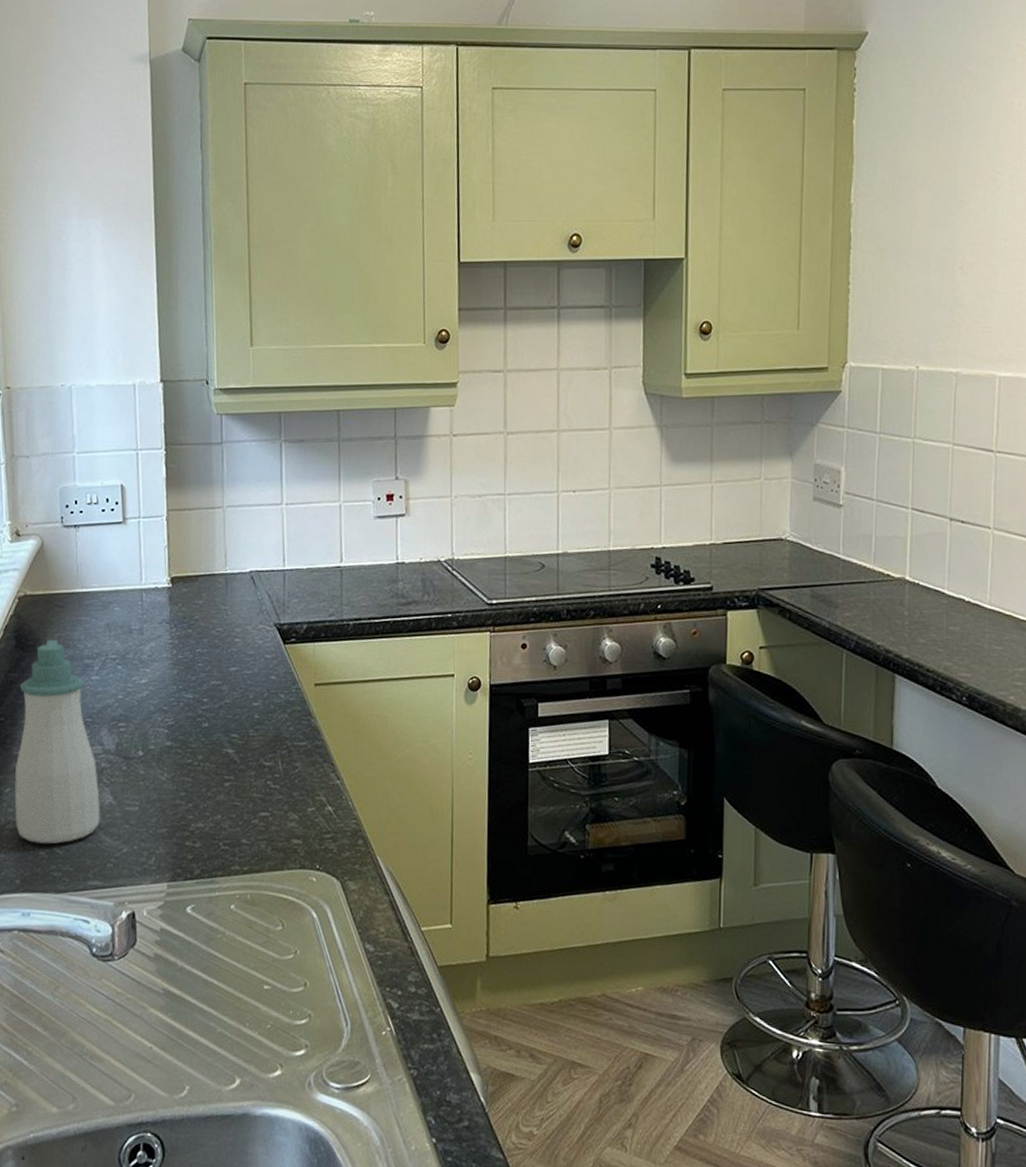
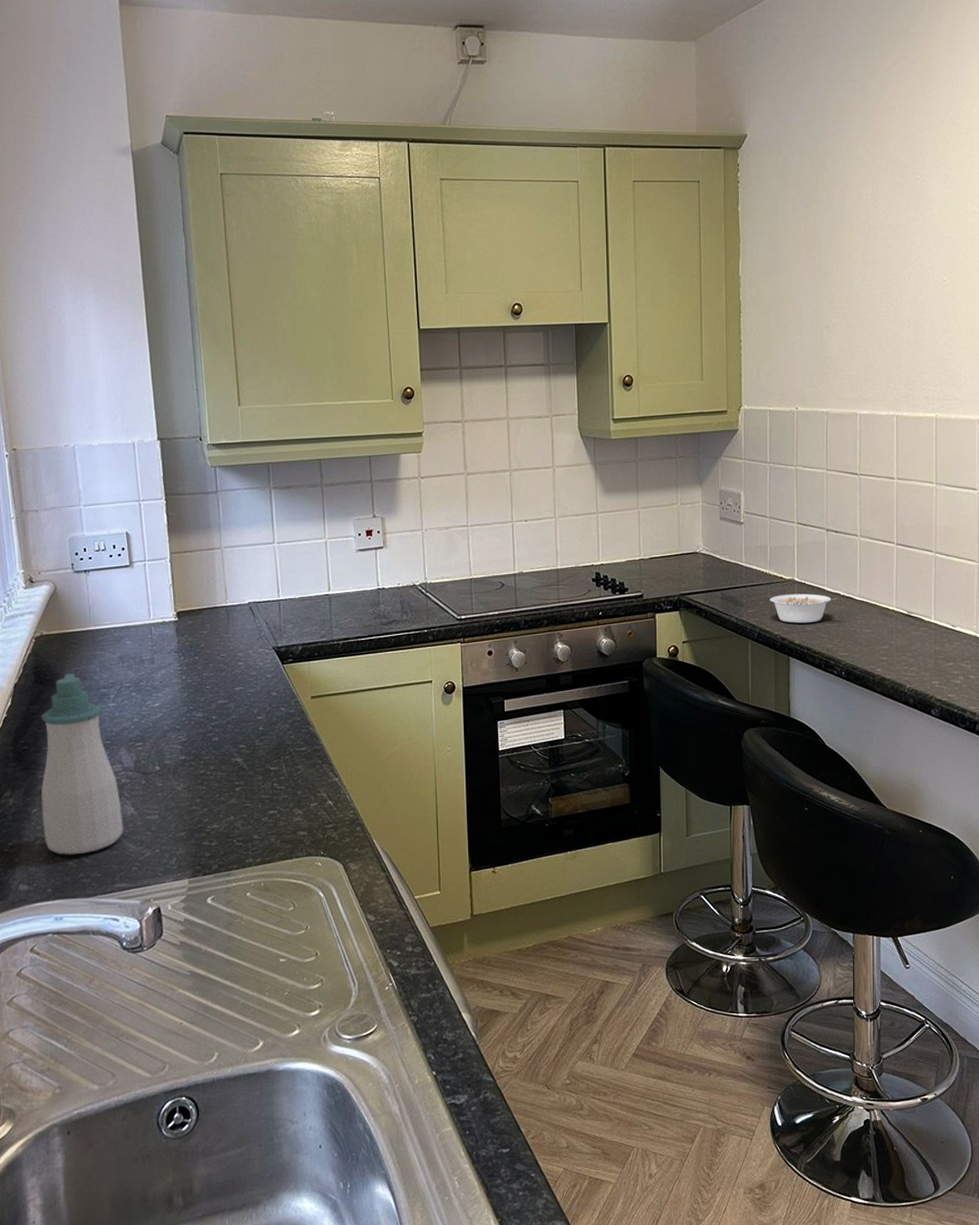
legume: none [872,596,962,634] -> present [769,594,838,623]

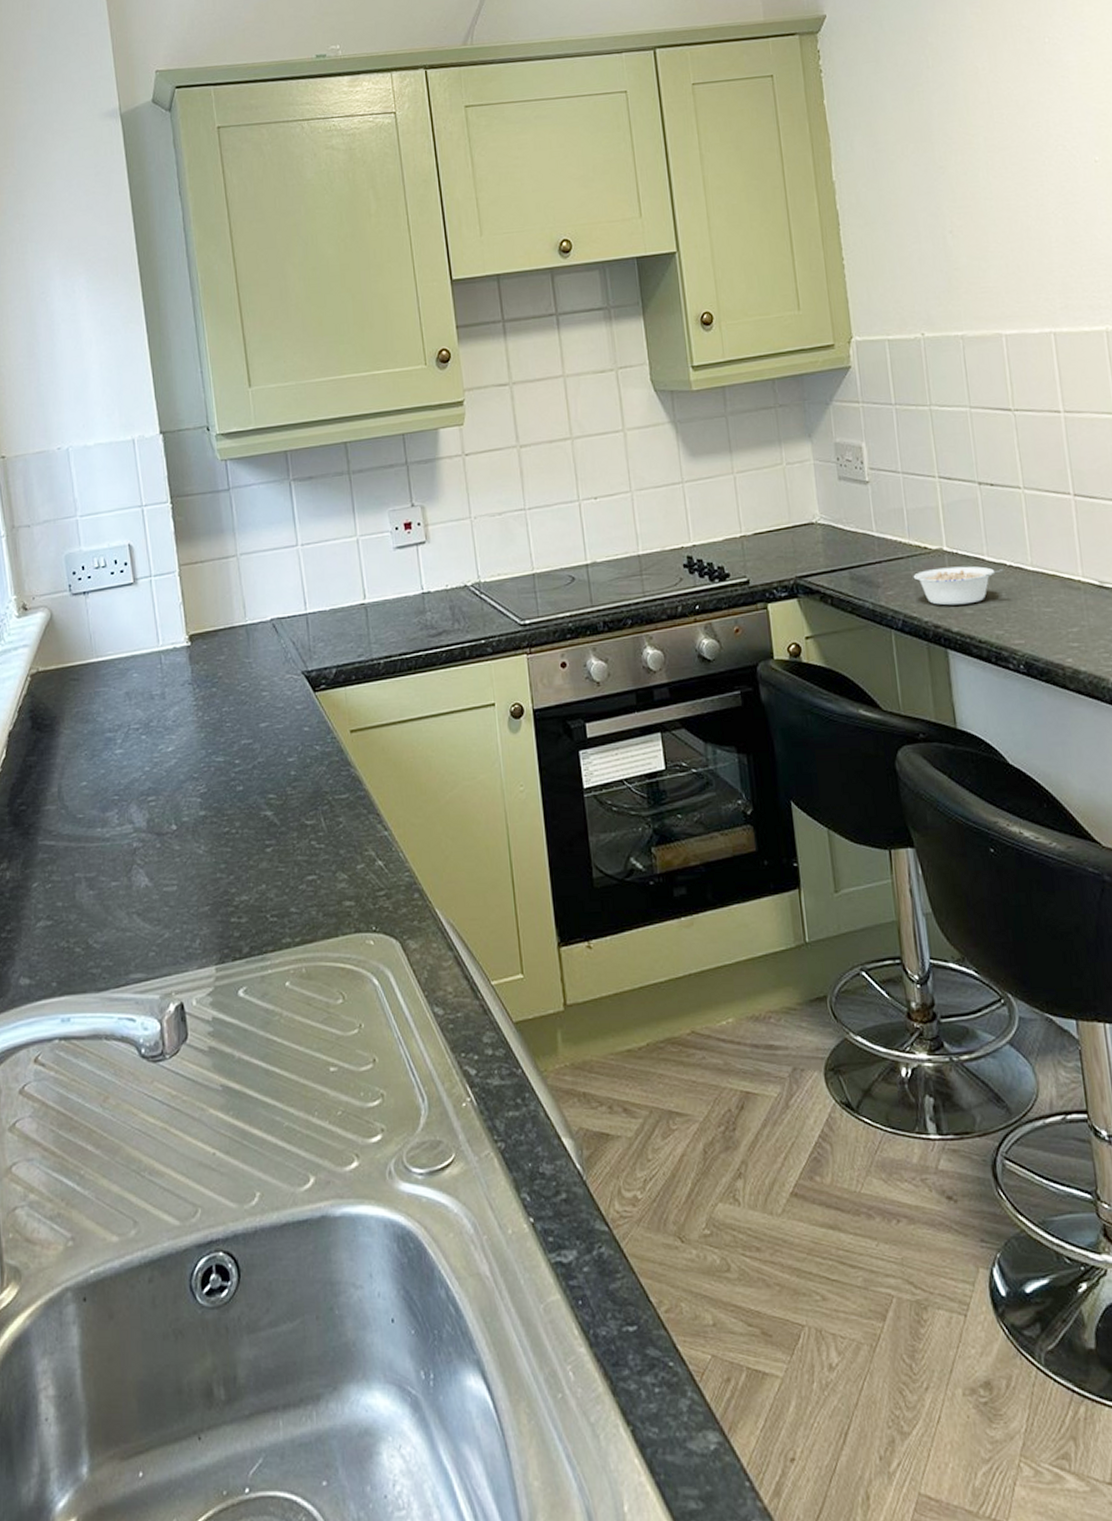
soap bottle: present [40,673,123,855] -> none [39,715,137,940]

